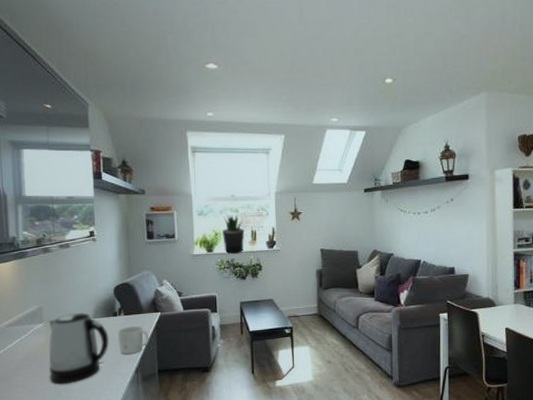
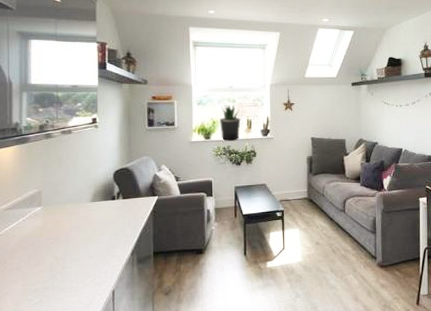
kettle: present [48,312,110,384] -> none [44,196,107,267]
mug: present [117,326,150,355] -> none [115,210,146,238]

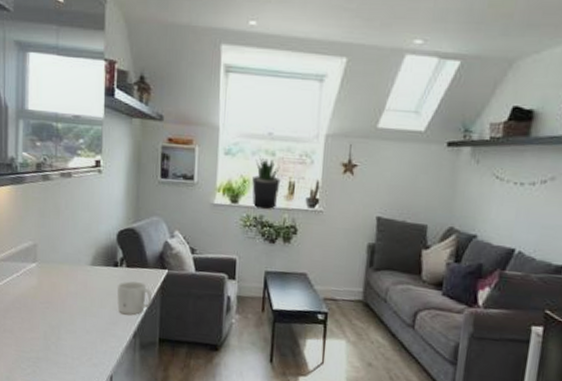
mug: none [115,210,146,238] -> present [116,281,153,315]

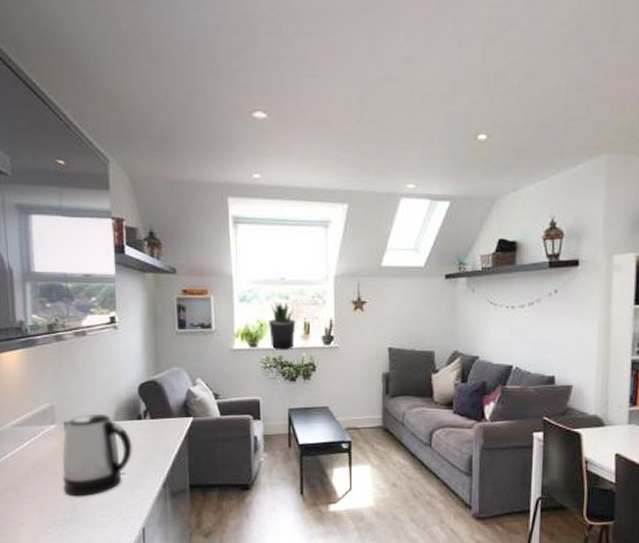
kettle: none [38,255,108,337] -> present [61,413,133,497]
mug: present [116,281,153,315] -> none [142,432,180,466]

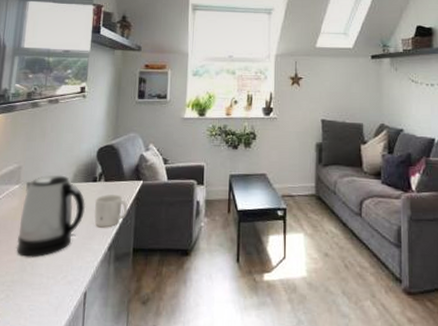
mug: none [142,432,180,466] -> present [94,195,128,228]
planter: present [269,300,296,349] -> none [216,75,240,119]

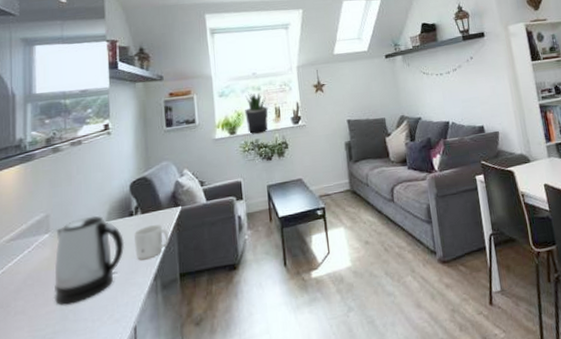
planter: none [216,75,240,119] -> present [245,92,268,134]

